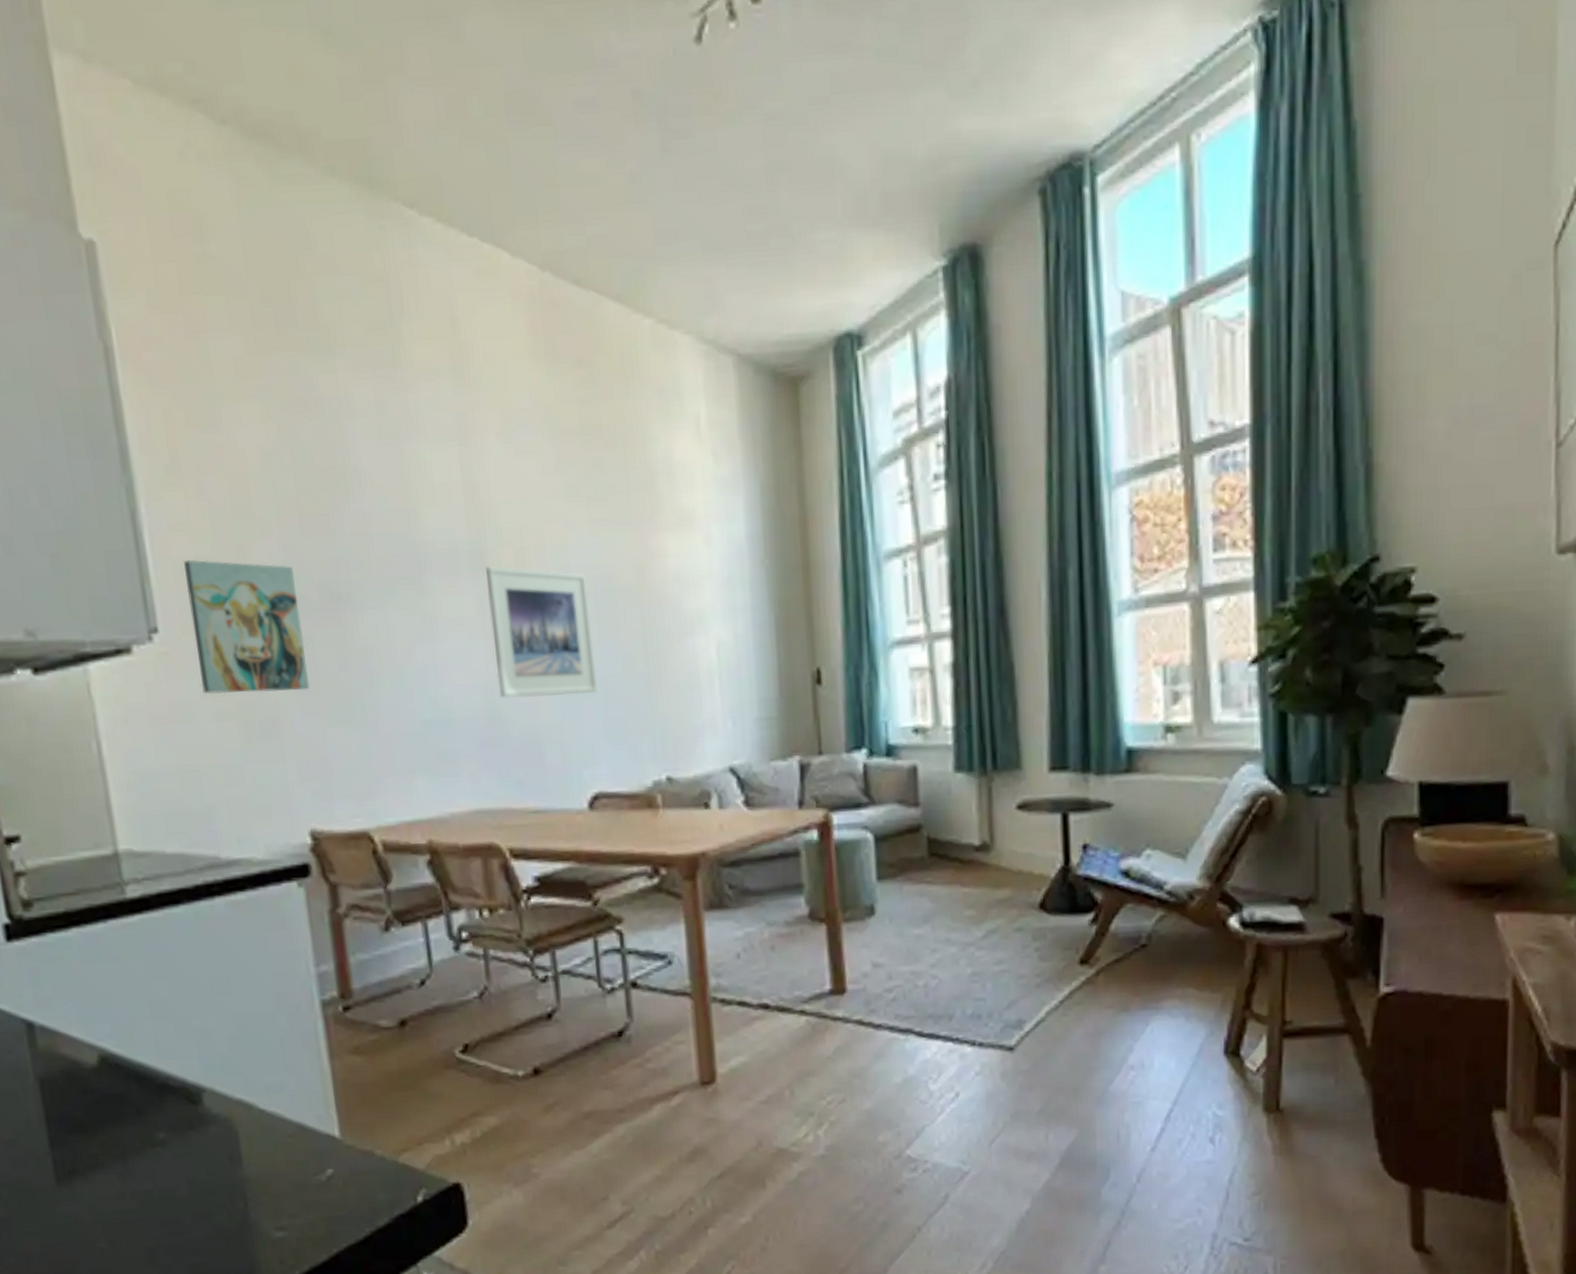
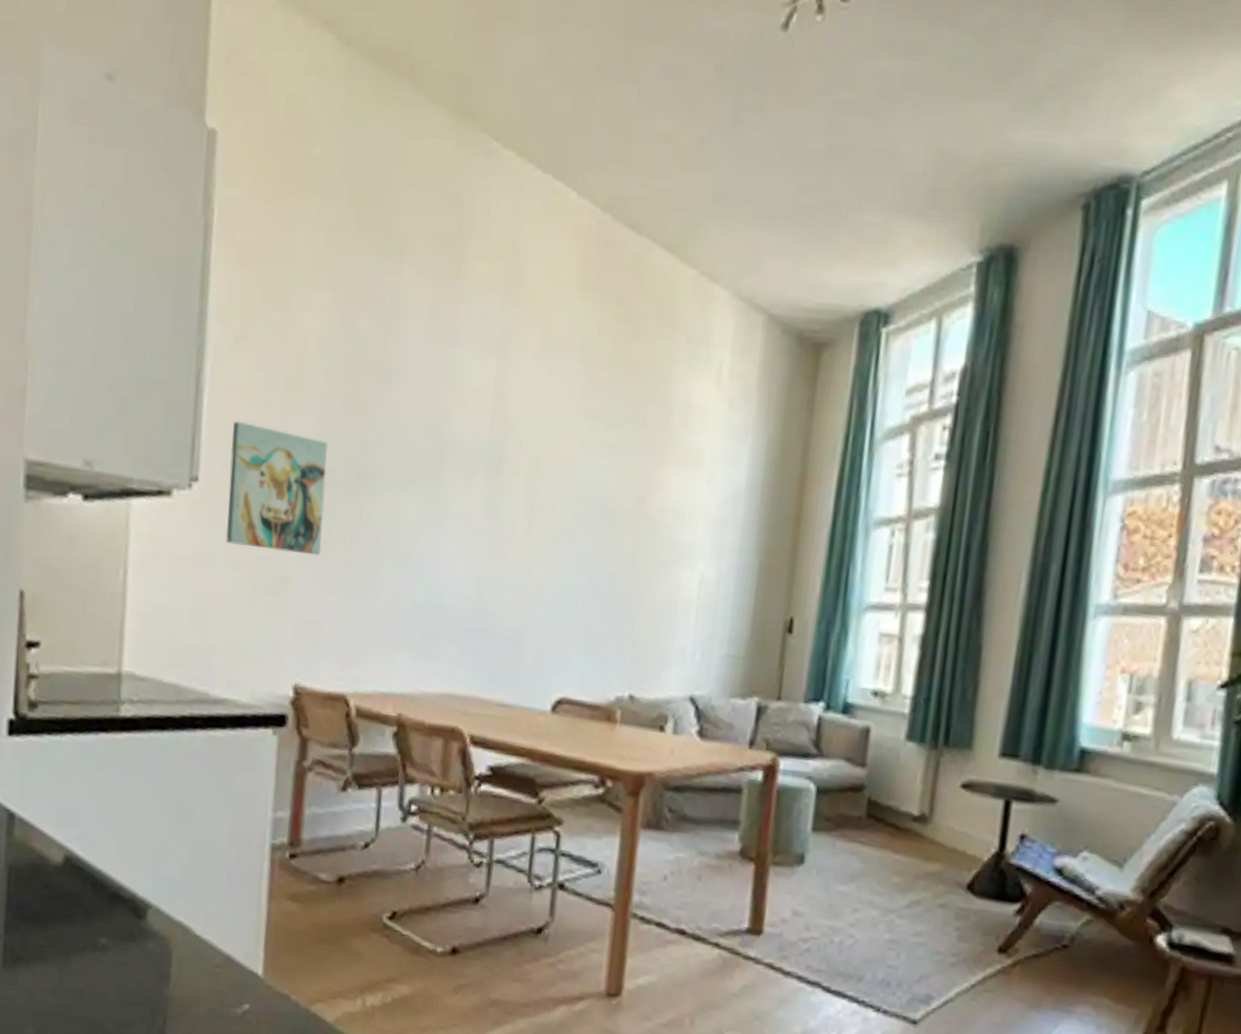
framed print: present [486,567,597,698] -> none [490,471,591,604]

